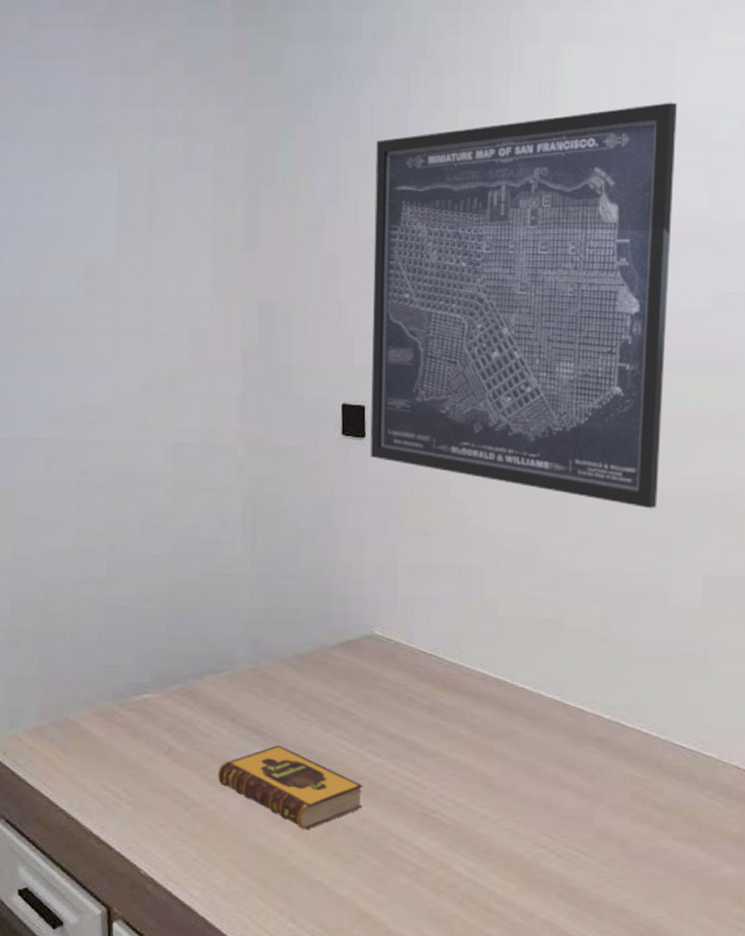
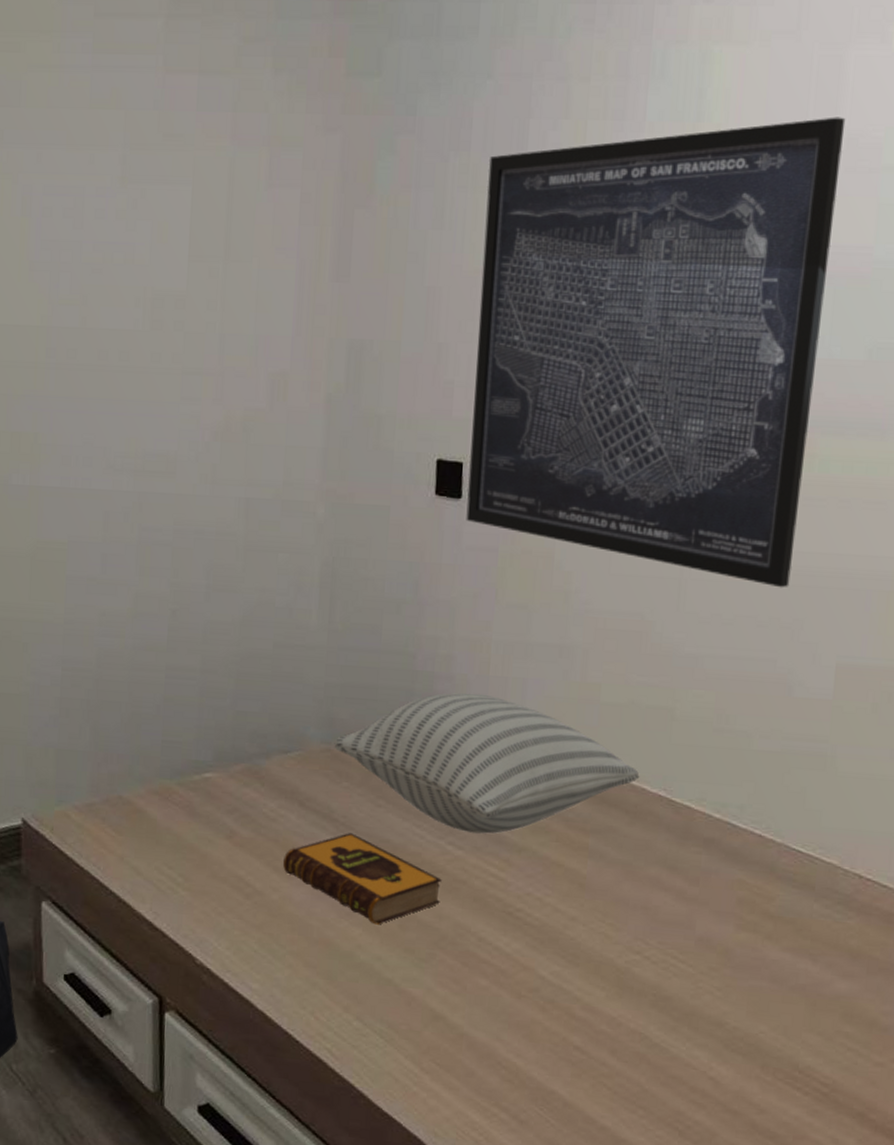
pillow: none [260,612,536,742] -> present [334,693,640,834]

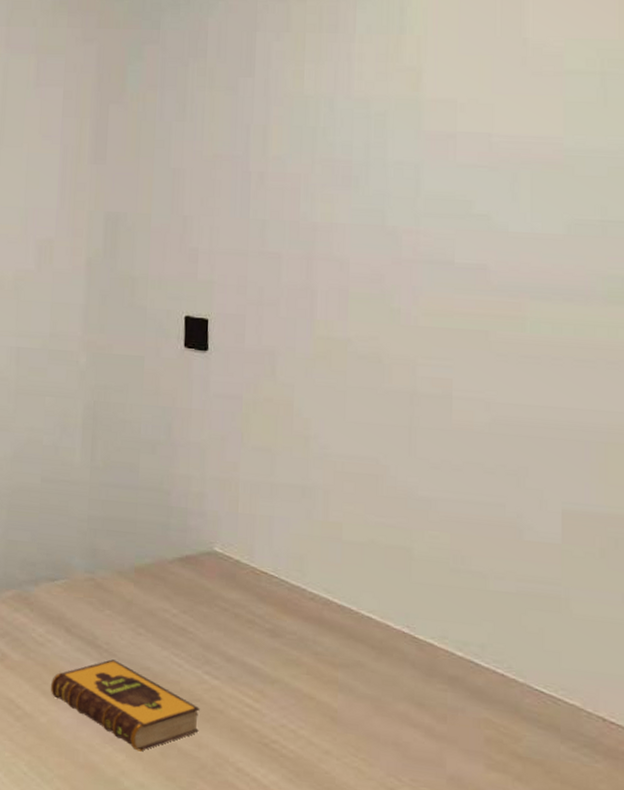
pillow: present [334,693,640,834] -> none [97,528,383,665]
wall art: present [466,117,846,588] -> none [212,30,529,438]

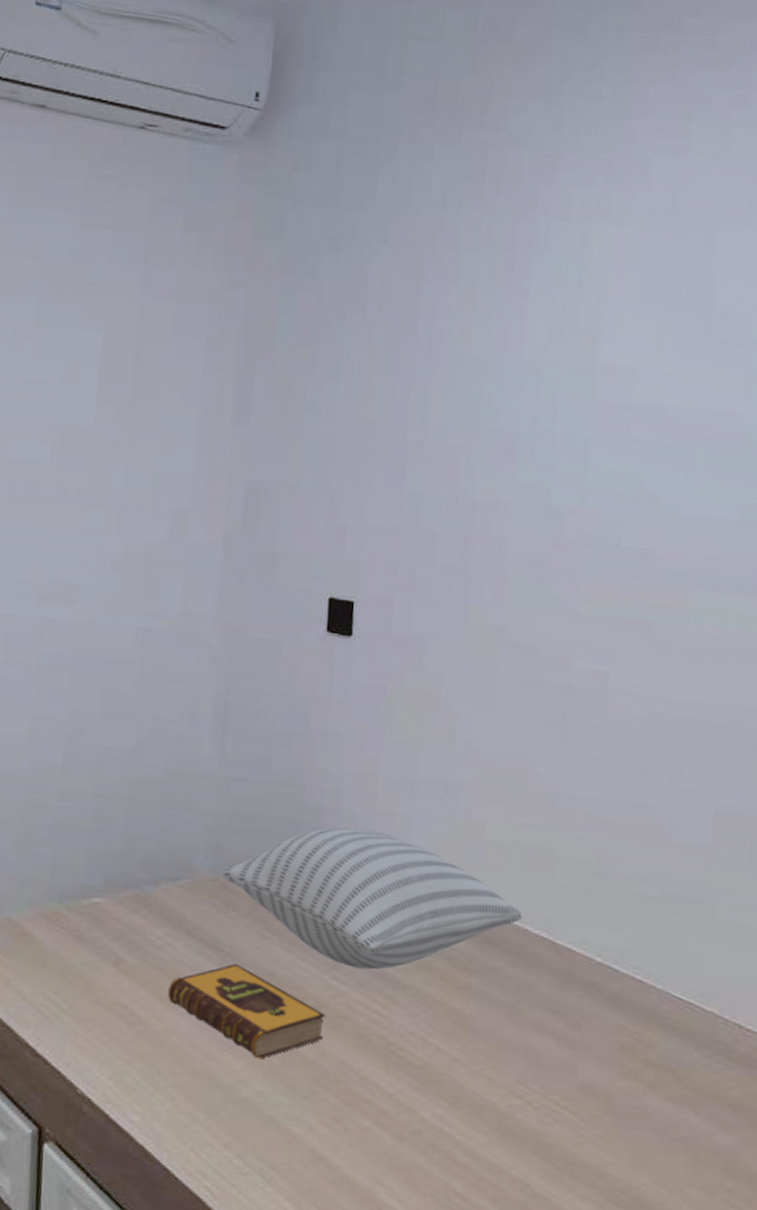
pillow: none [97,528,383,665] -> present [222,826,523,970]

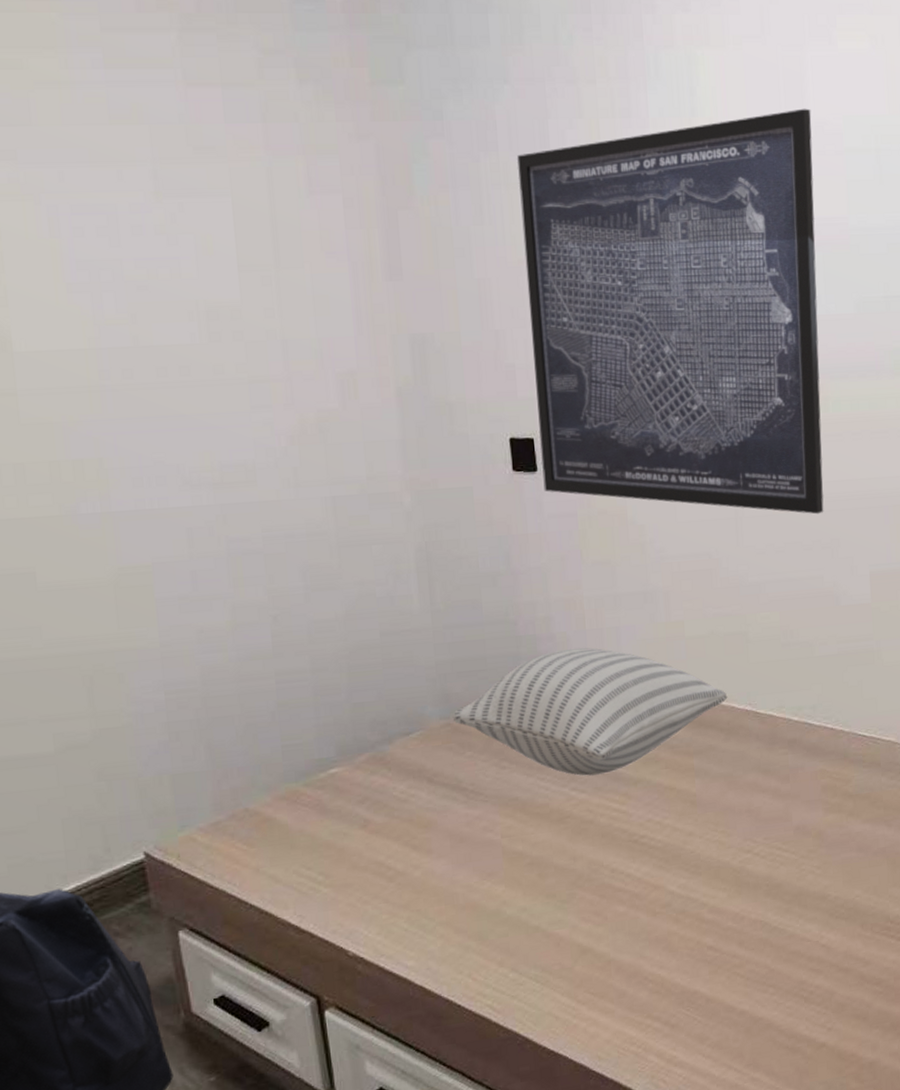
hardback book: present [167,964,326,1060] -> none [419,798,572,879]
wall art: none [356,293,717,735] -> present [517,108,824,515]

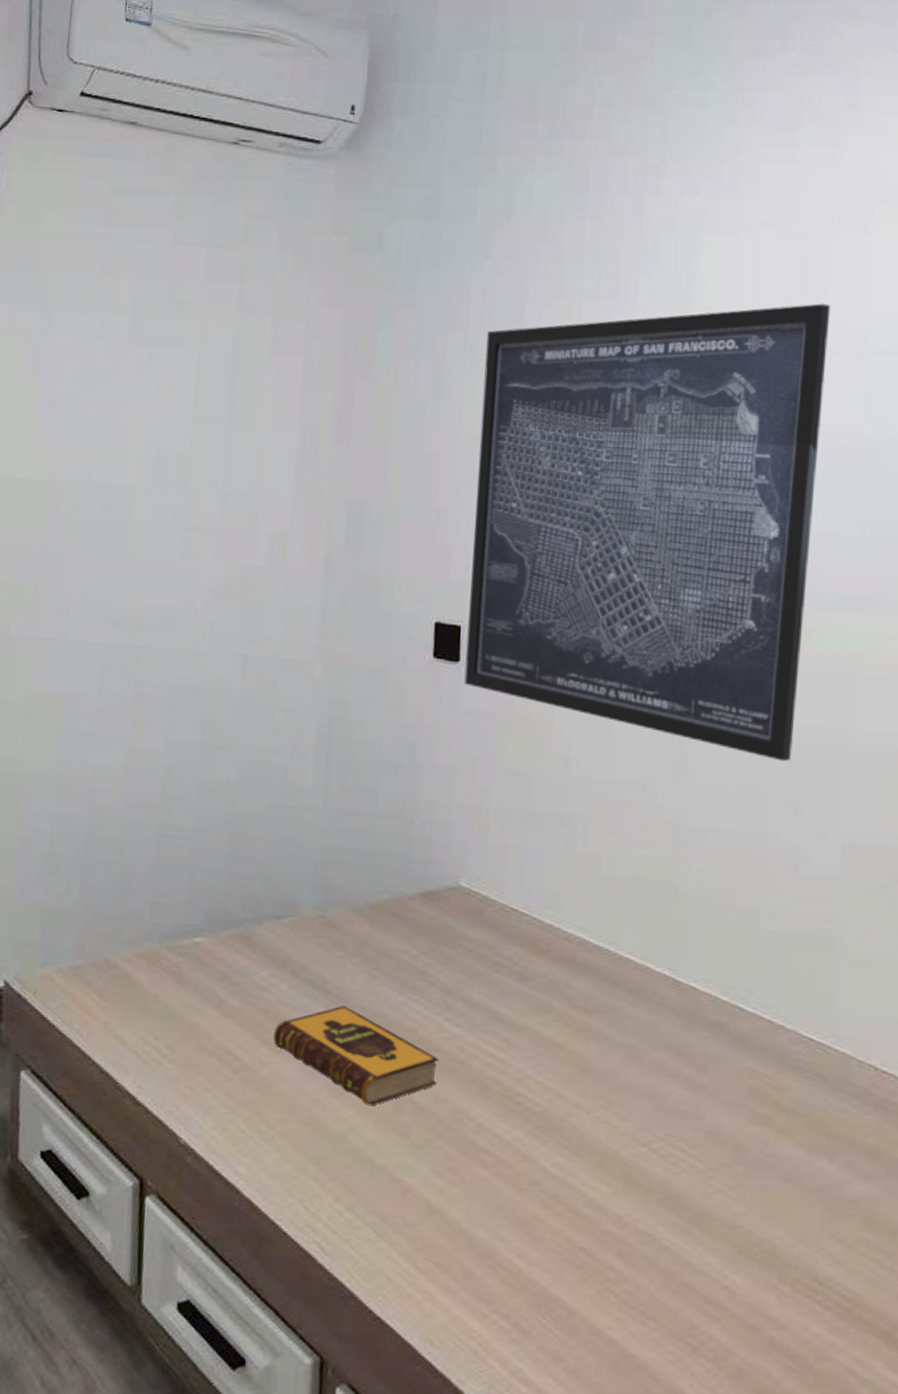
hardback book: none [419,798,572,879] -> present [272,1005,439,1107]
pillow: present [452,647,728,776] -> none [328,860,643,1011]

